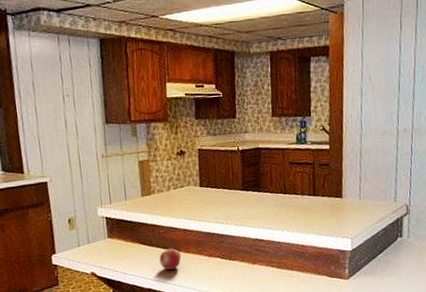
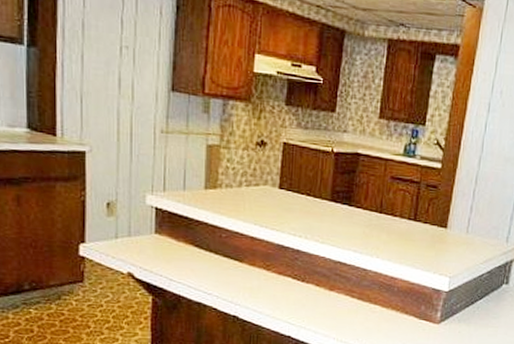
fruit: present [159,248,182,270] -> none [216,256,244,283]

